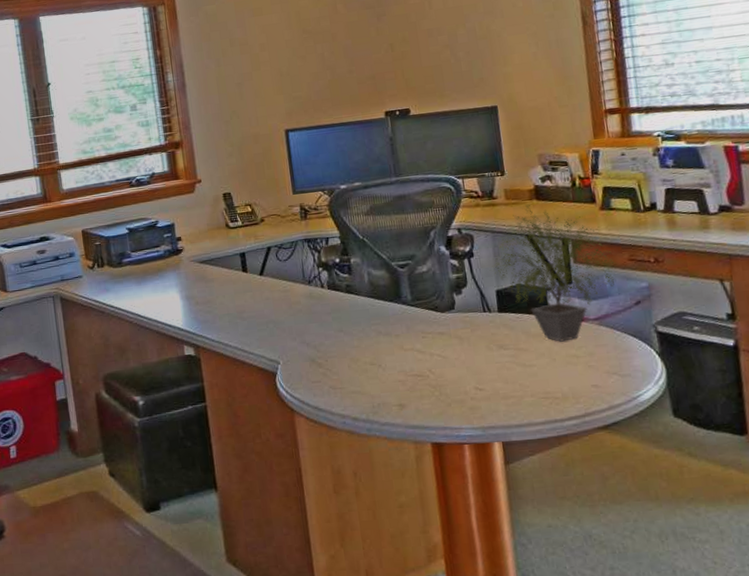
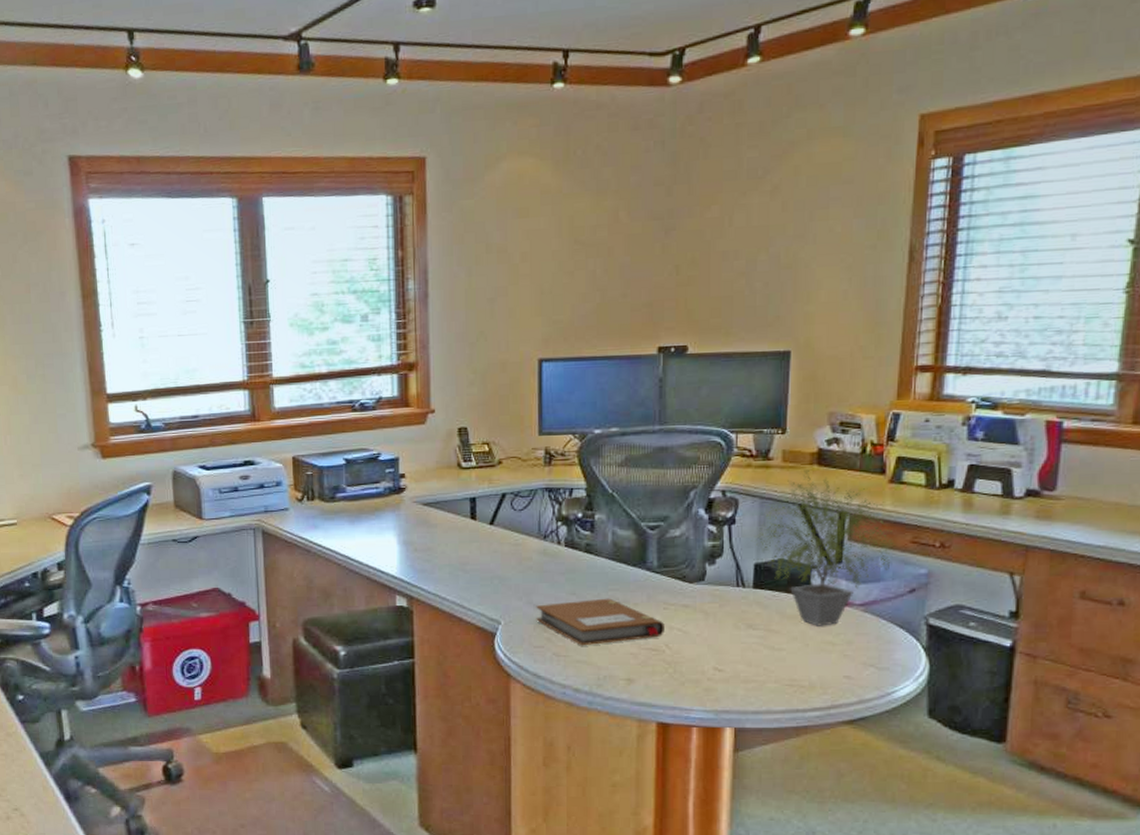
notebook: none [309,332,426,378] -> present [536,598,664,646]

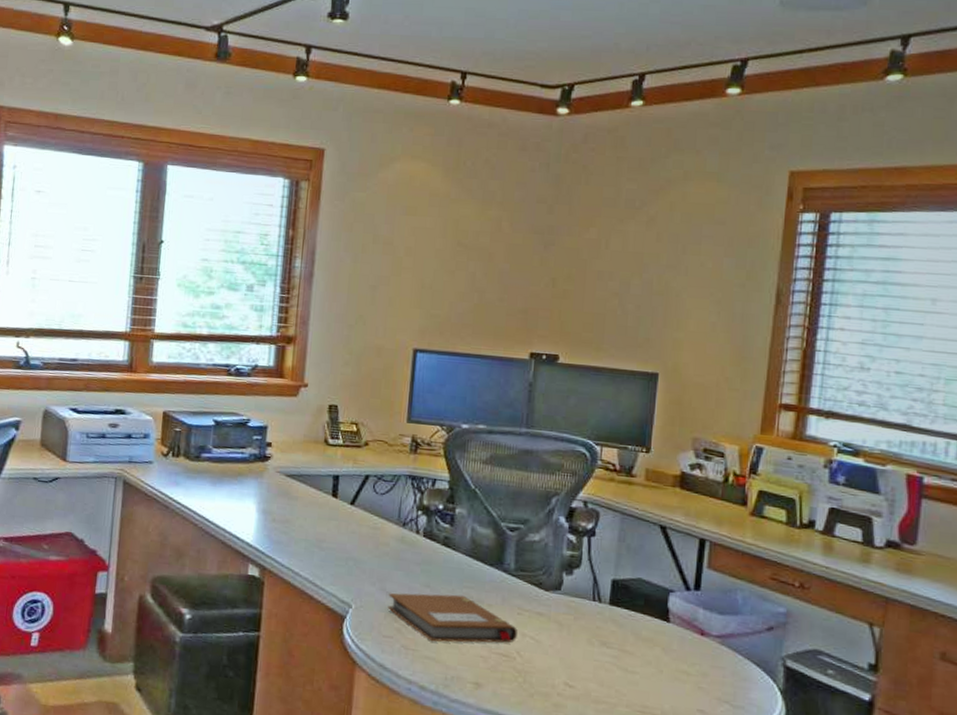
potted plant: present [751,469,893,626] -> none [609,491,752,654]

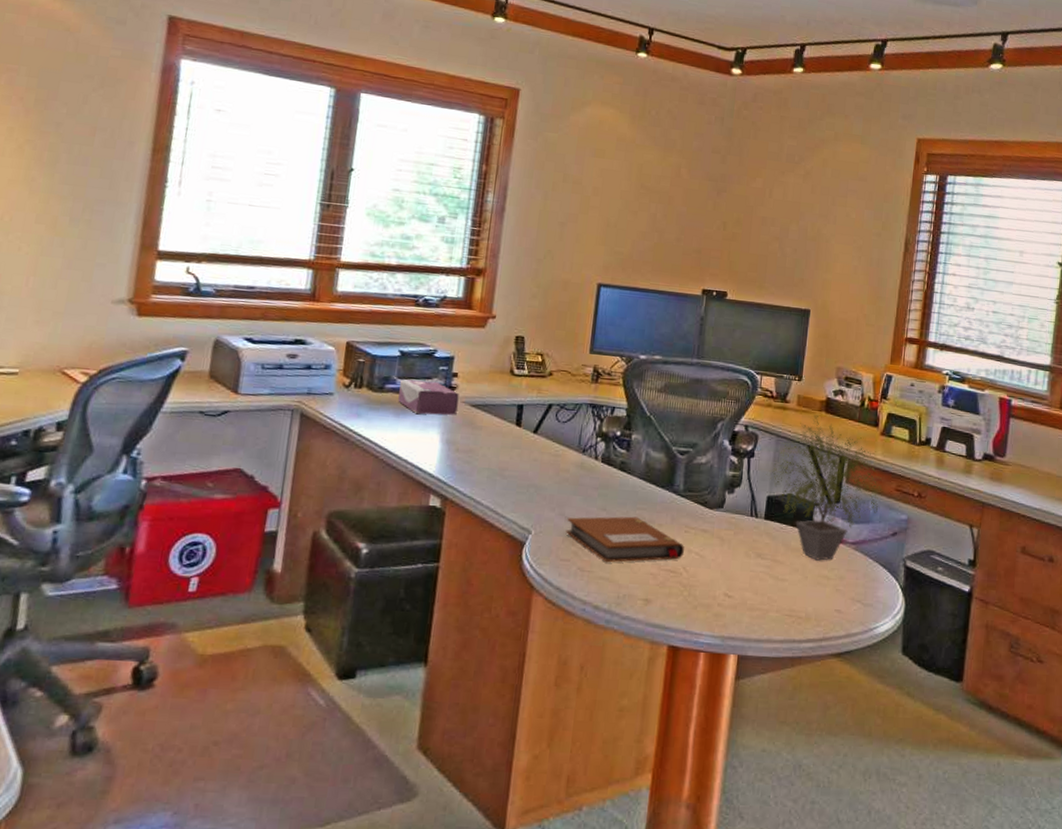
tissue box: none [214,448,274,485] -> present [398,379,459,415]
potted plant: none [609,491,752,654] -> present [766,414,881,561]

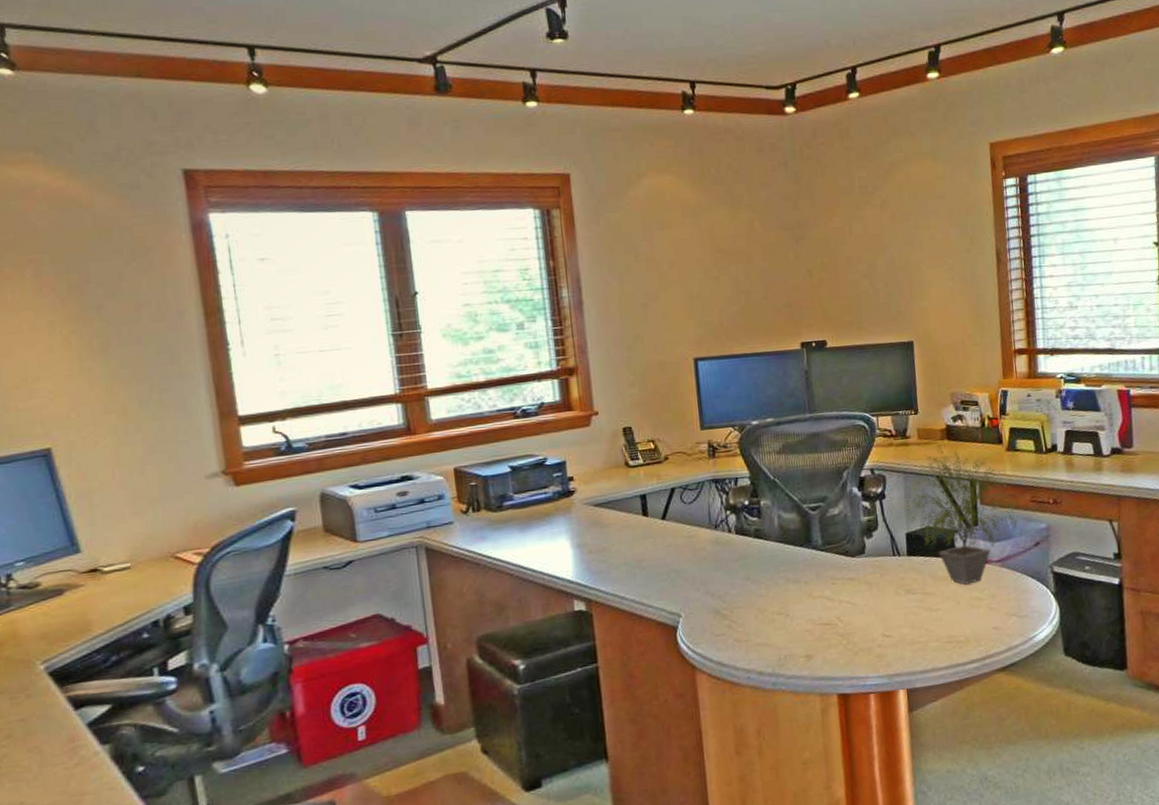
tissue box: present [398,379,459,415] -> none [517,490,581,525]
notebook: present [566,516,684,563] -> none [714,579,835,629]

